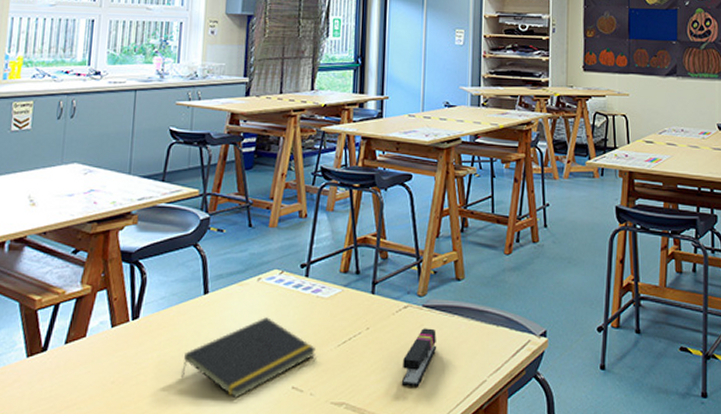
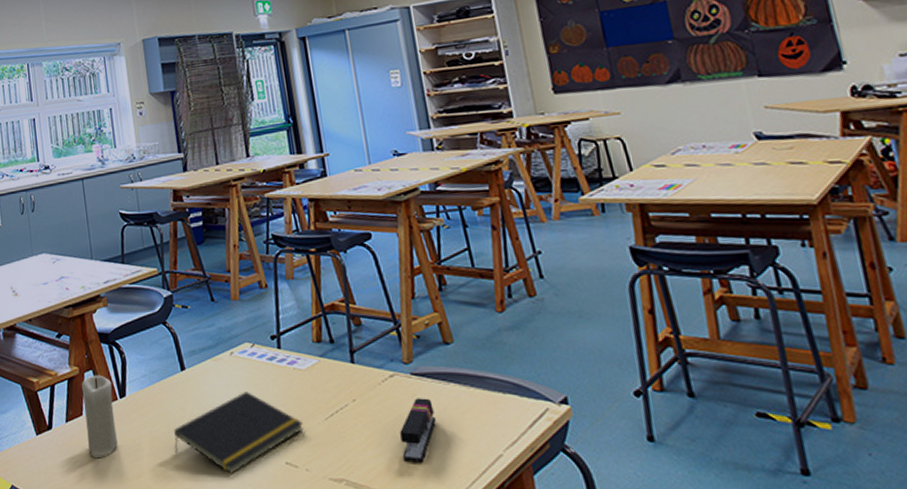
candle: none [85,295,126,383] -> present [81,374,118,459]

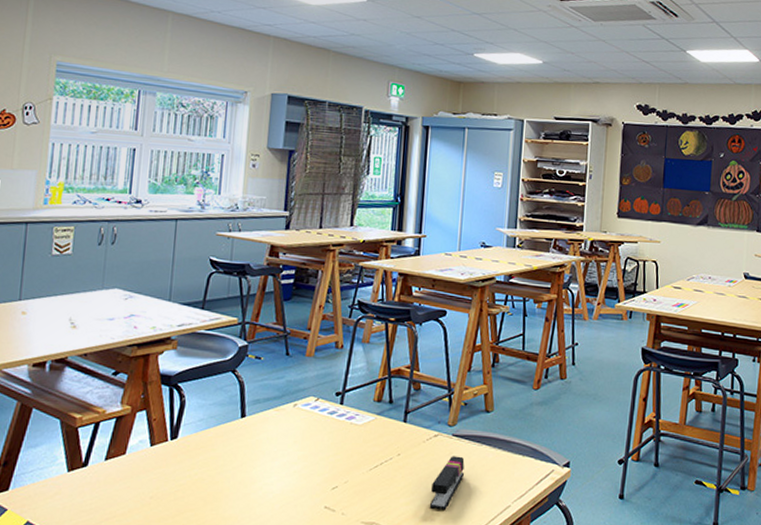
candle: present [81,374,118,459] -> none [124,415,165,498]
notepad: present [174,391,303,475] -> none [217,441,348,516]

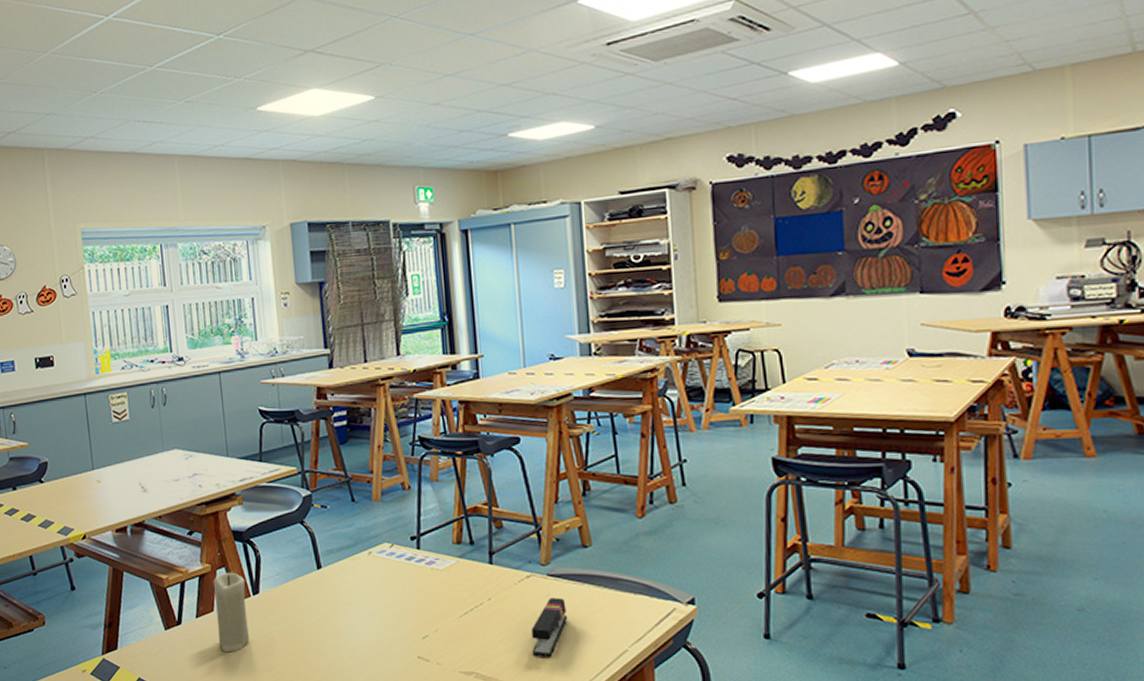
candle: none [124,415,165,498] -> present [213,572,249,653]

